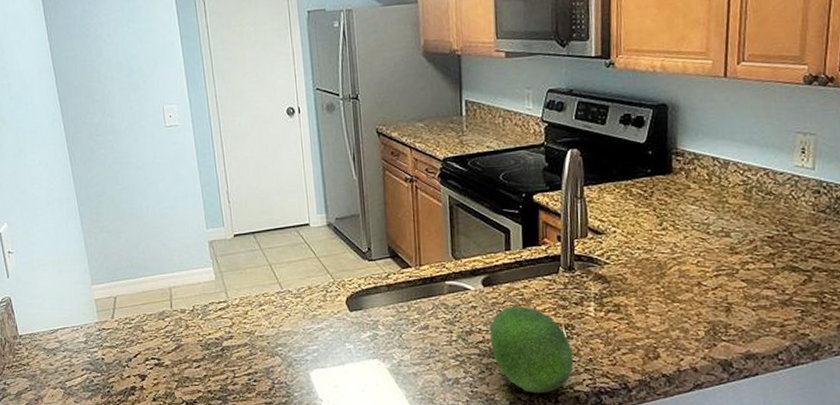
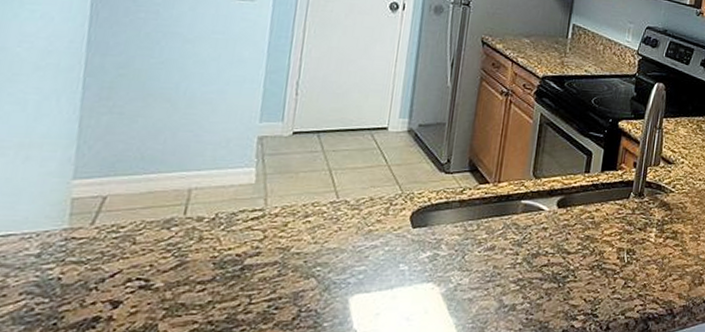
fruit: present [490,306,574,394] -> none [554,229,630,321]

